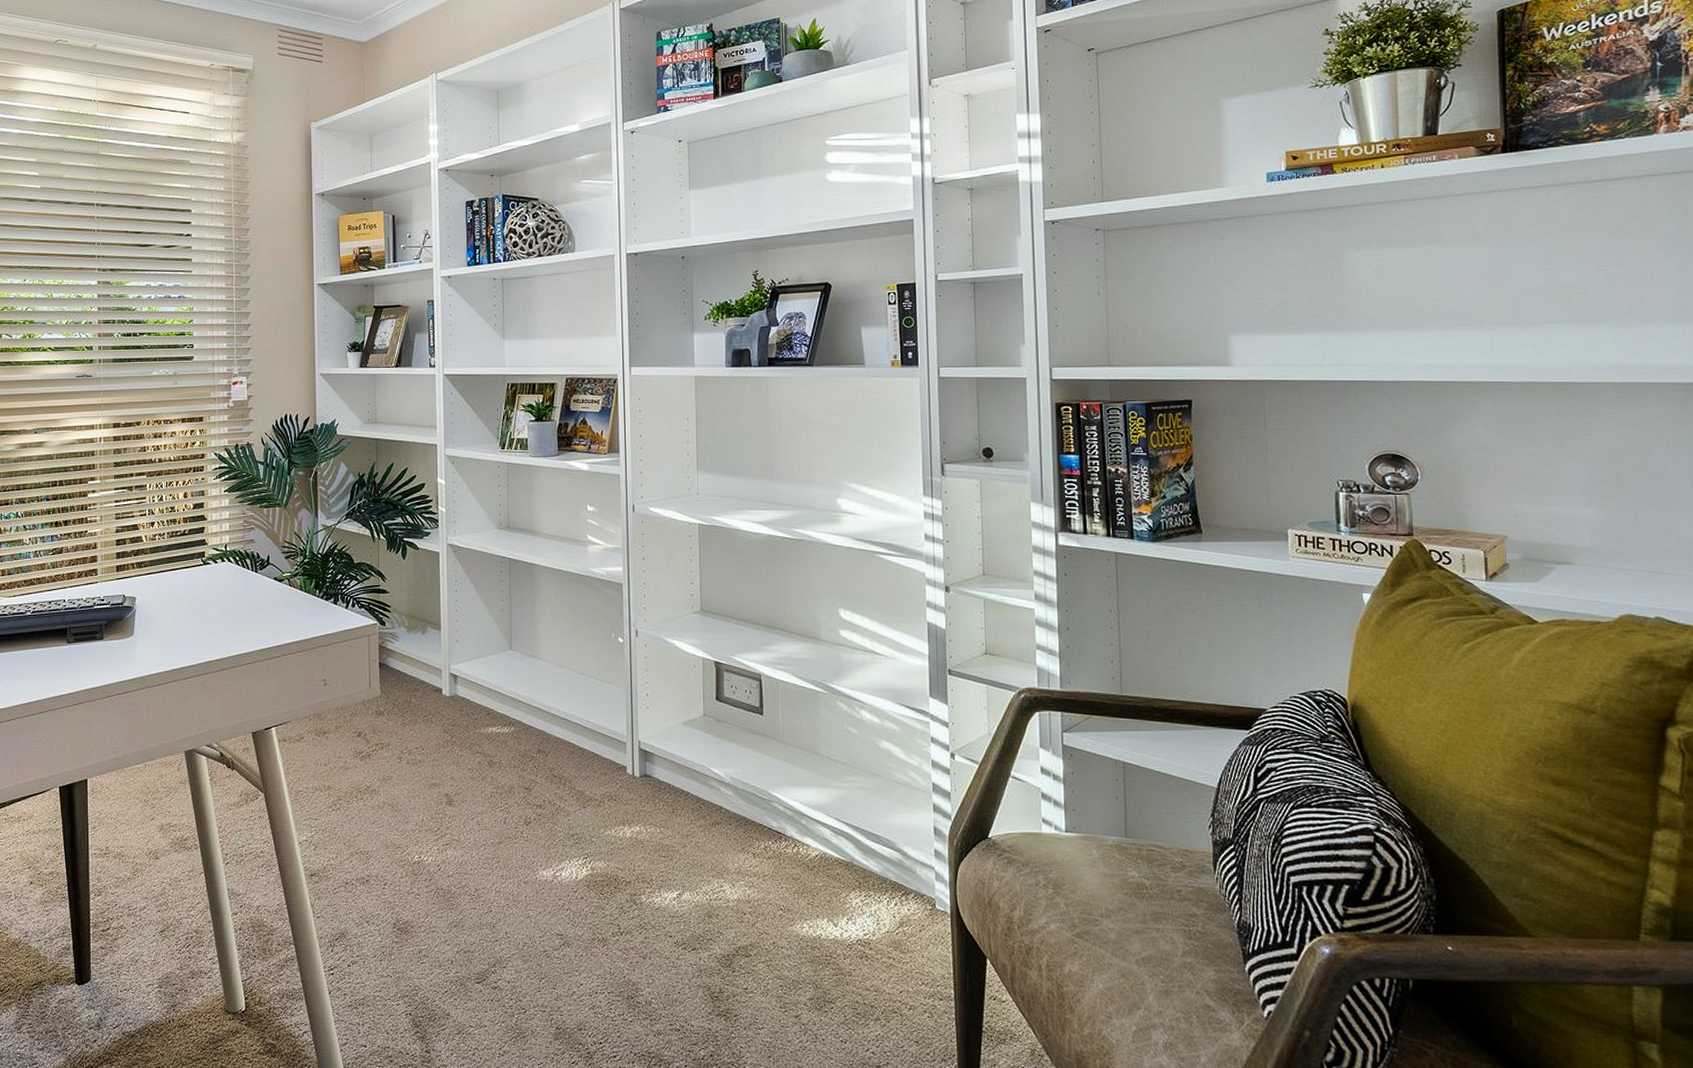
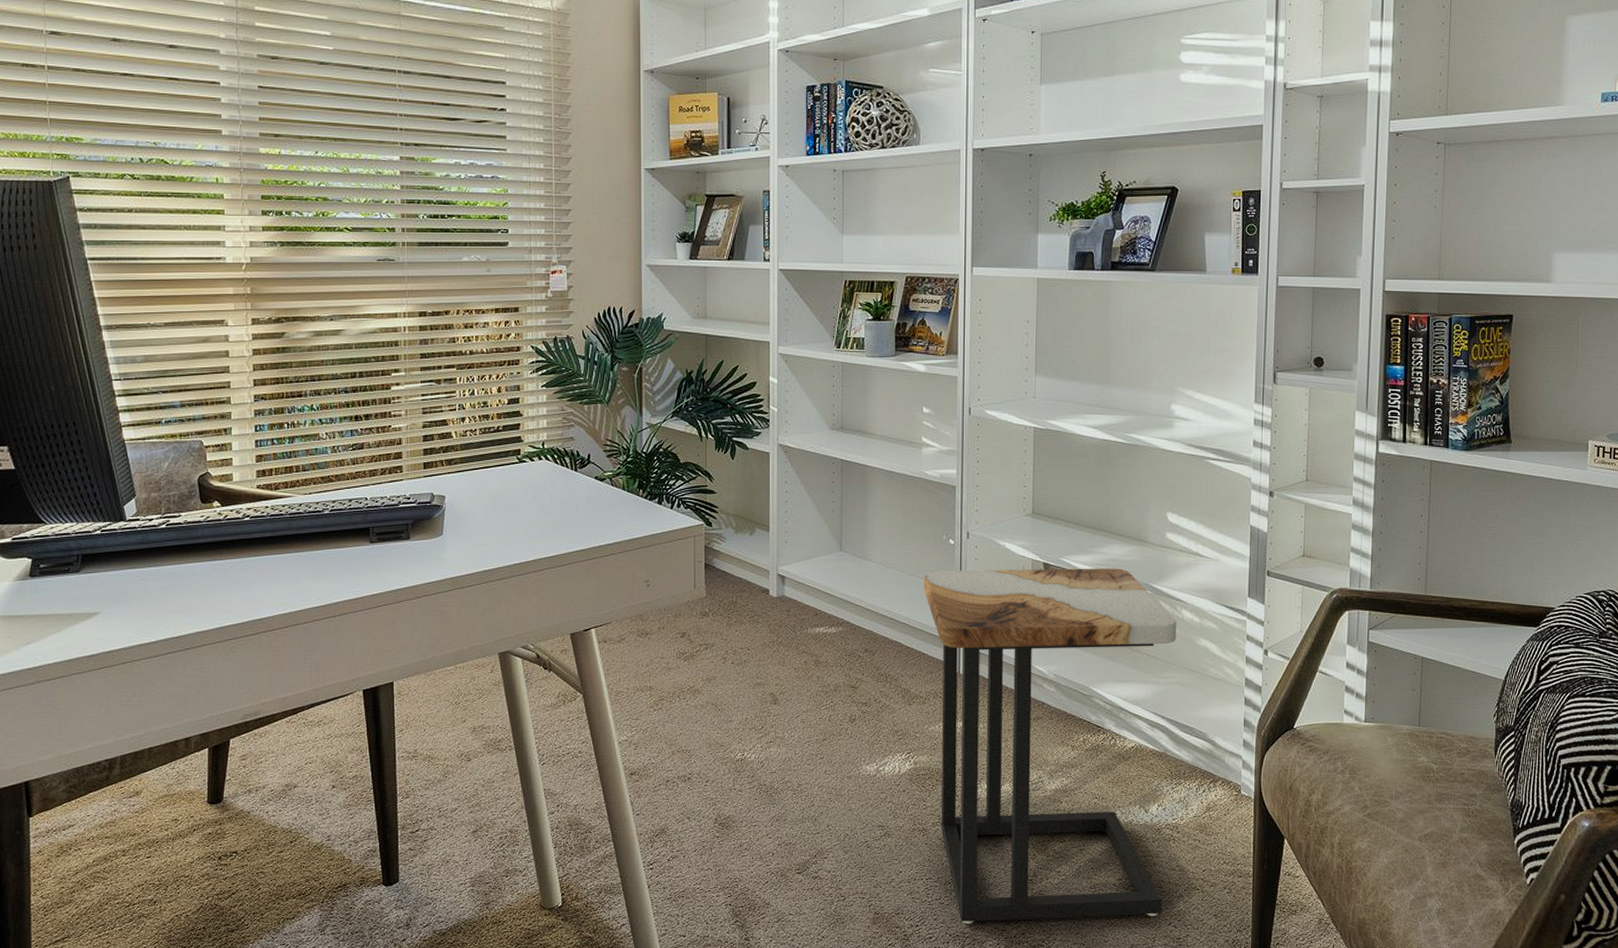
side table: none [595,666,858,1043] -> present [924,568,1177,924]

